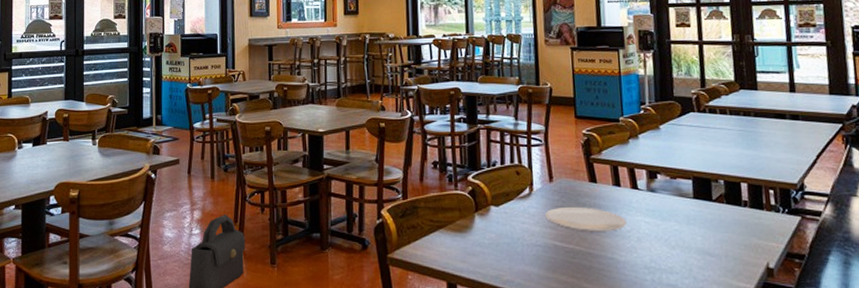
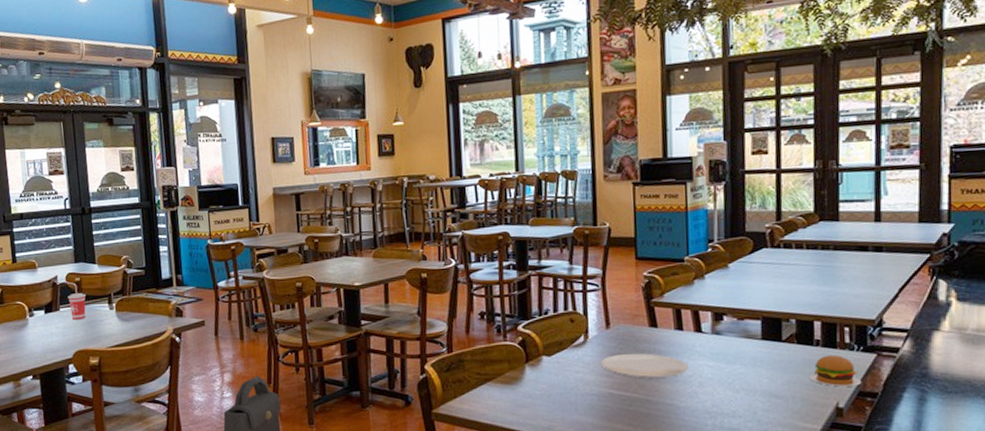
beverage cup: none [53,116,73,153] -> present [64,280,87,320]
burger: none [739,215,790,247] -> present [809,354,862,387]

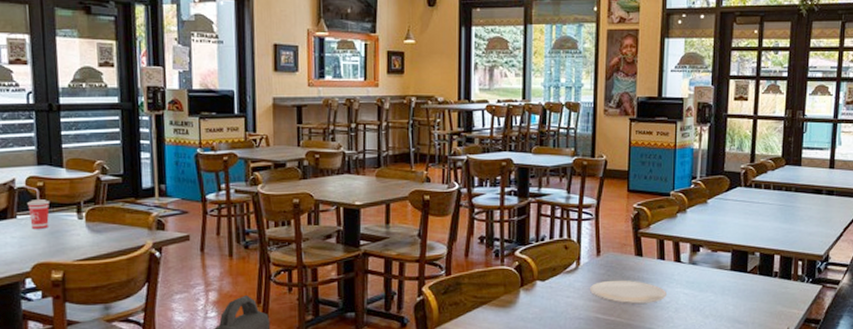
burger: present [809,354,862,387] -> none [767,285,809,314]

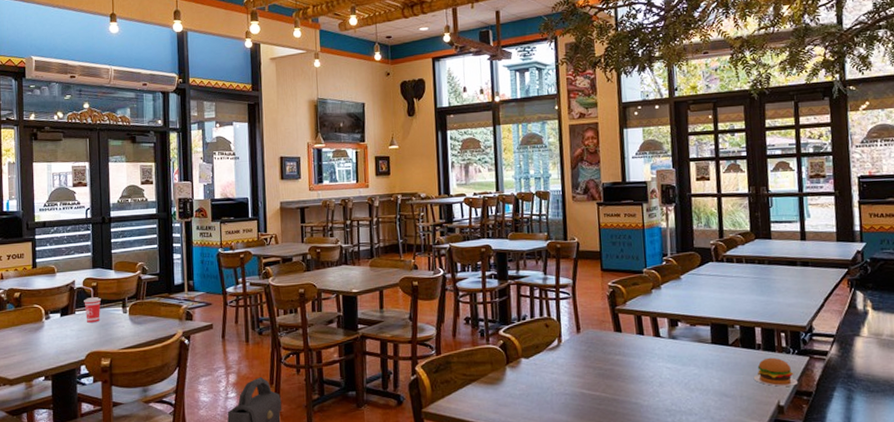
plate: present [590,280,666,304] -> none [573,355,649,379]
burger: none [767,285,809,314] -> present [753,357,799,387]

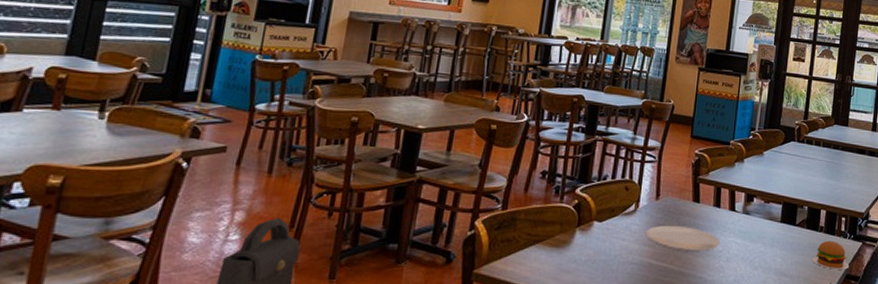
beverage cup: present [81,285,102,323] -> none [38,75,70,126]
plate: none [573,355,649,379] -> present [646,225,720,251]

